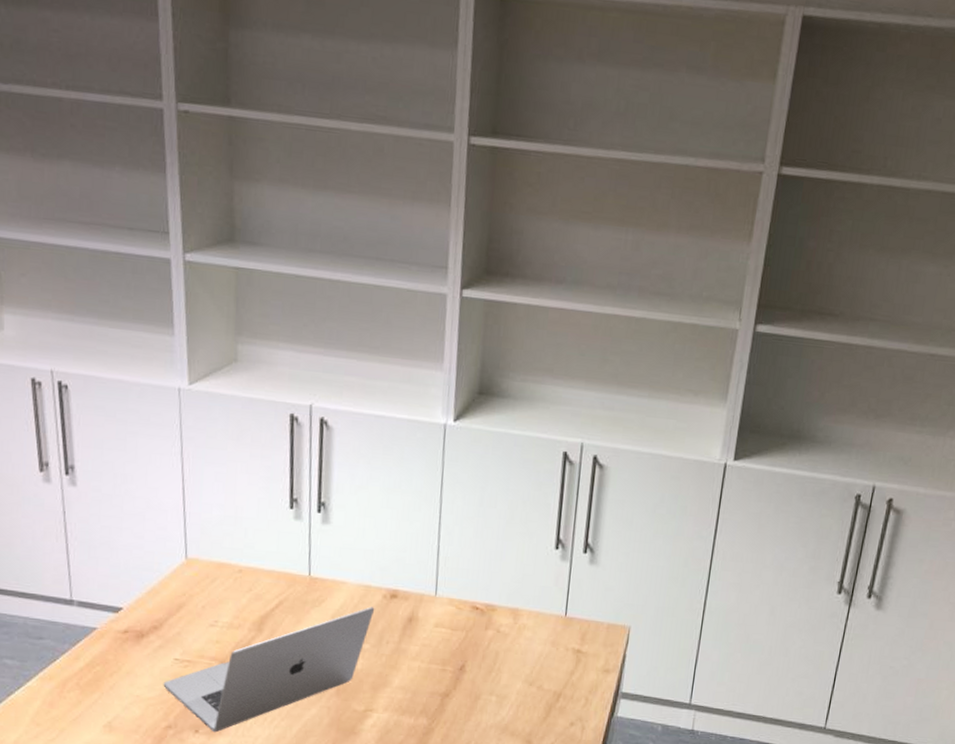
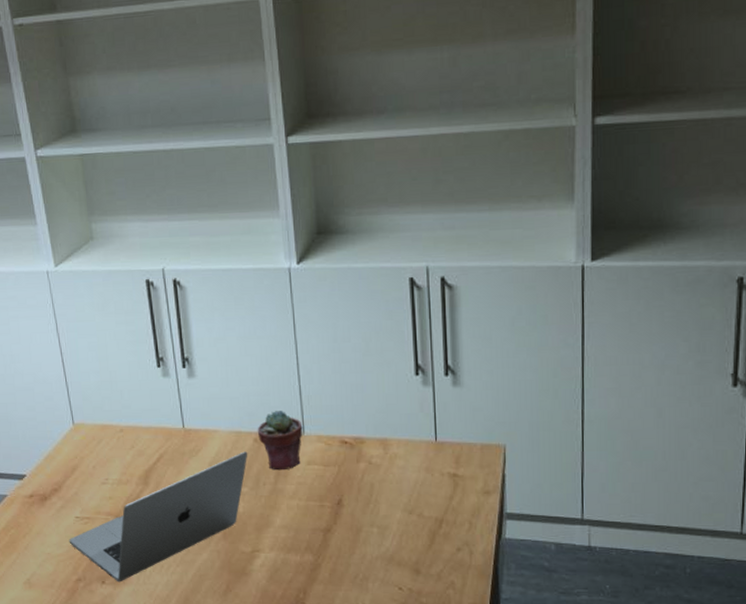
potted succulent: none [387,568,436,630] -> present [257,411,303,471]

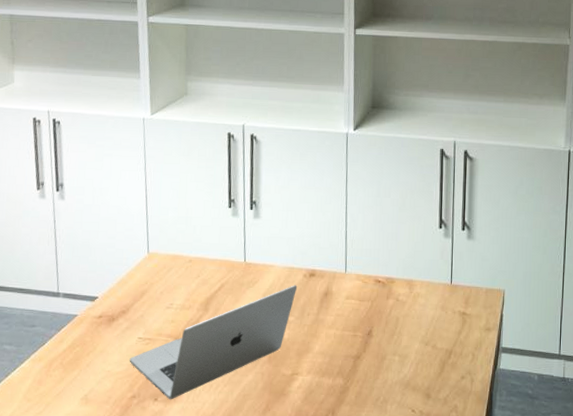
potted succulent: present [257,411,303,471] -> none [307,251,345,303]

